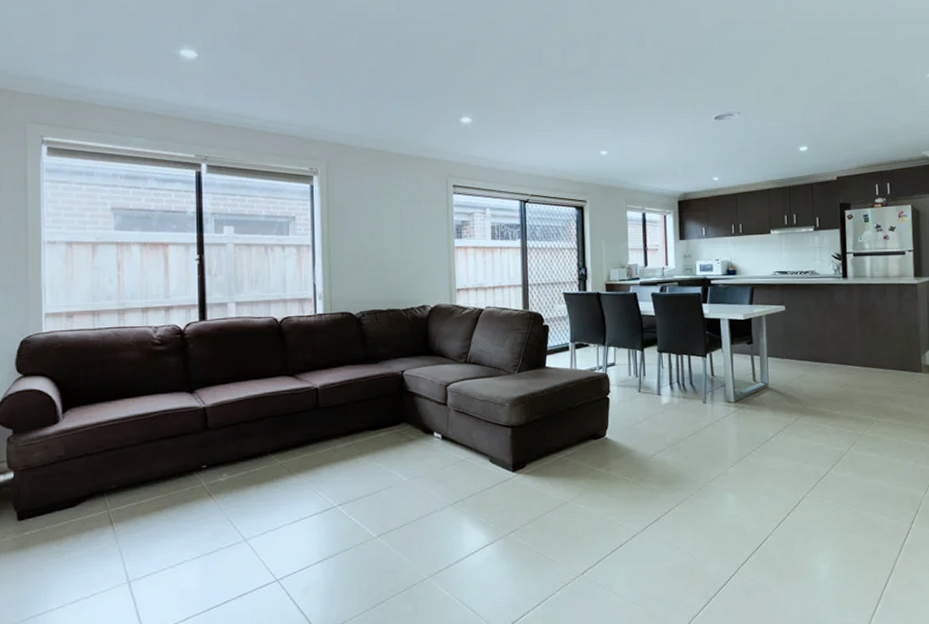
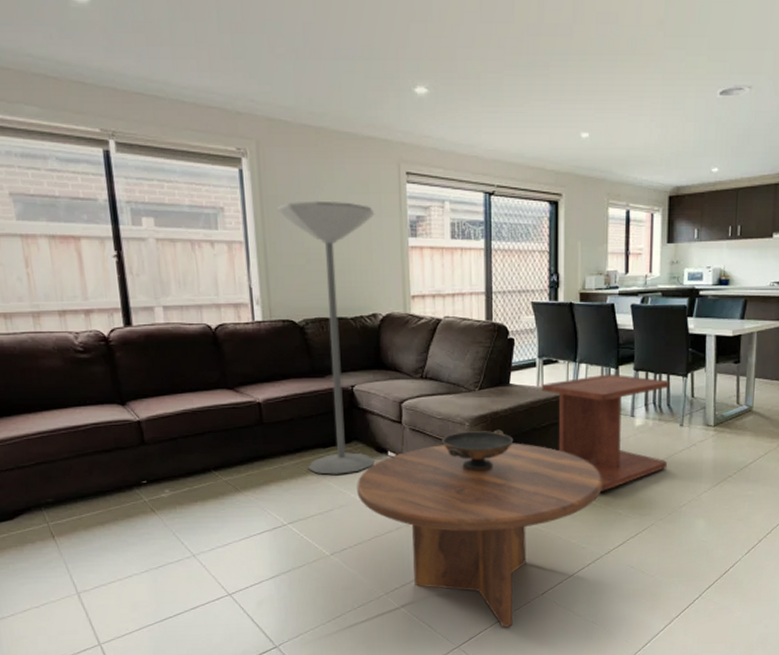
floor lamp: none [341,209,426,456] -> present [276,200,375,475]
coffee table: none [404,422,635,610] -> present [357,443,602,627]
decorative bowl: none [484,409,551,451] -> present [442,429,514,472]
side table: none [574,355,694,468] -> present [541,374,670,491]

